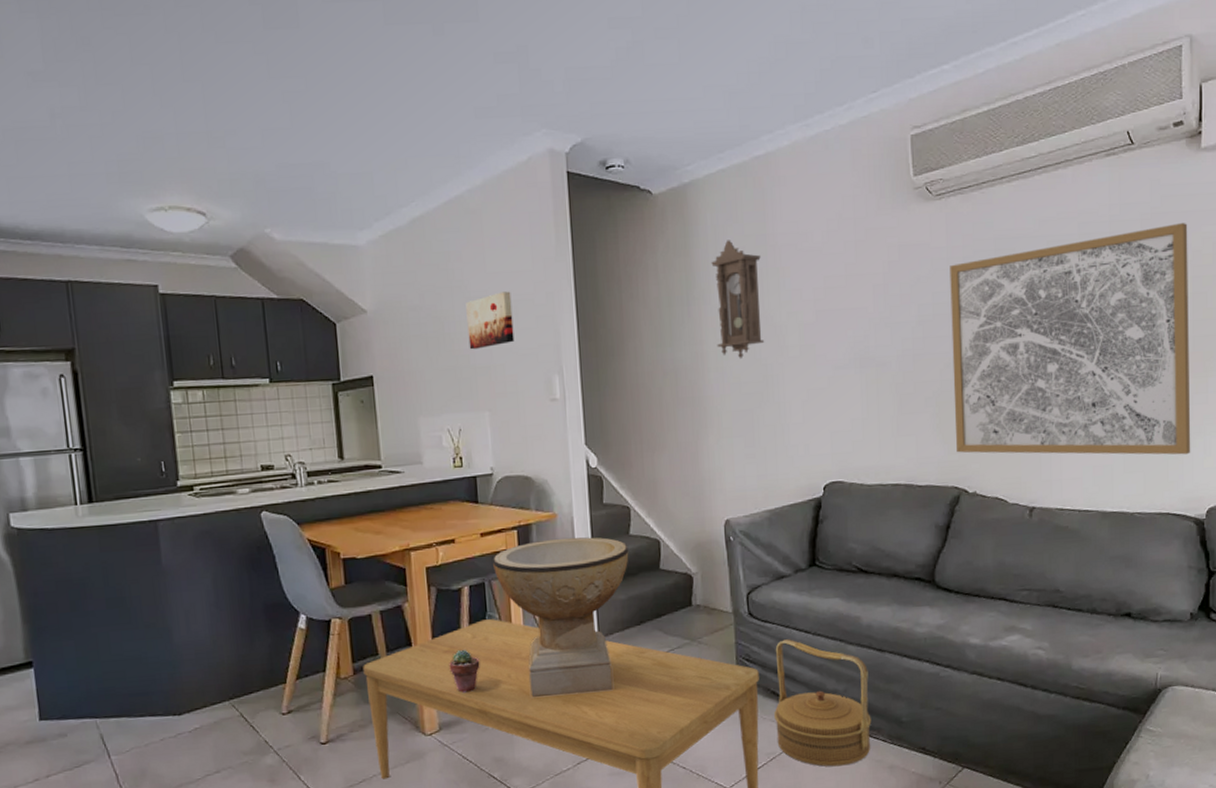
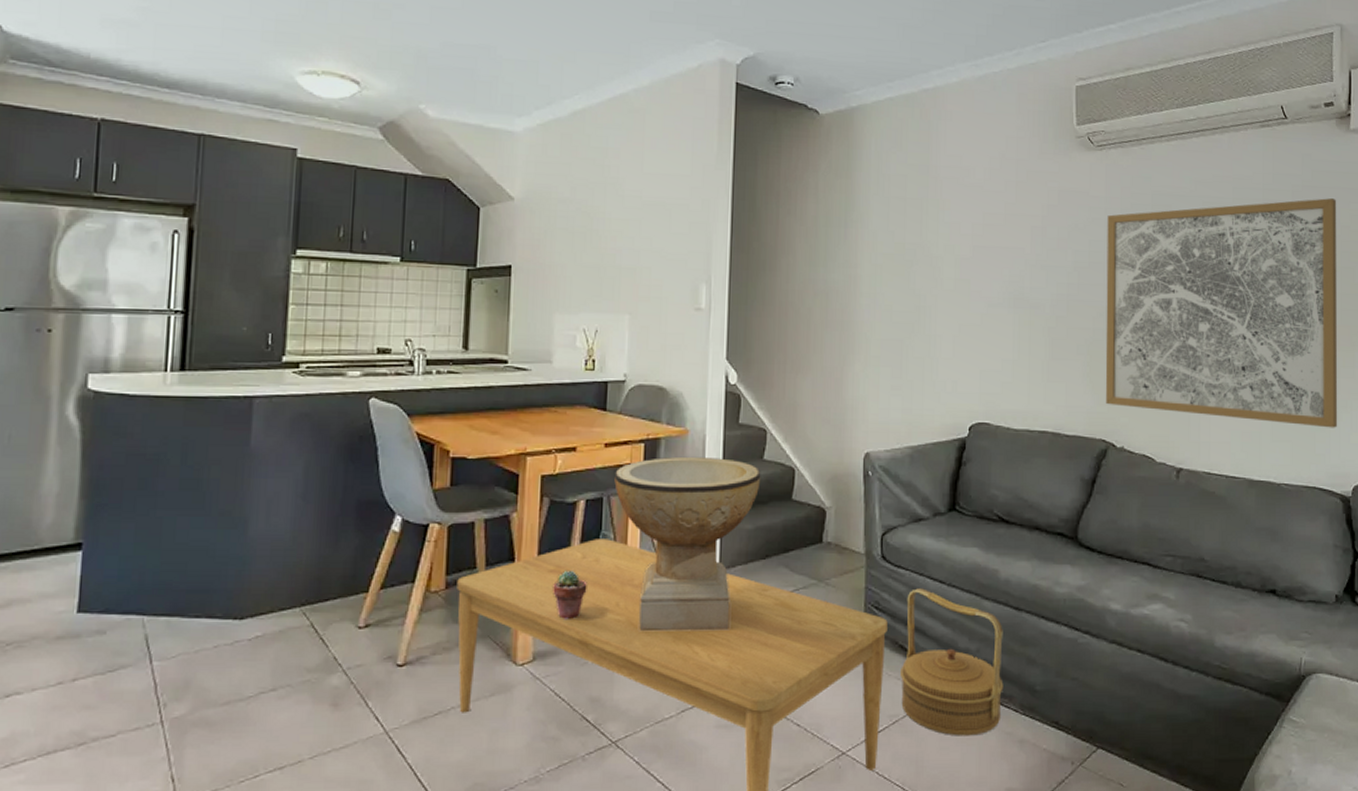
wall art: present [466,291,515,350] -> none [616,193,666,250]
pendulum clock: present [711,240,765,360] -> none [871,167,922,287]

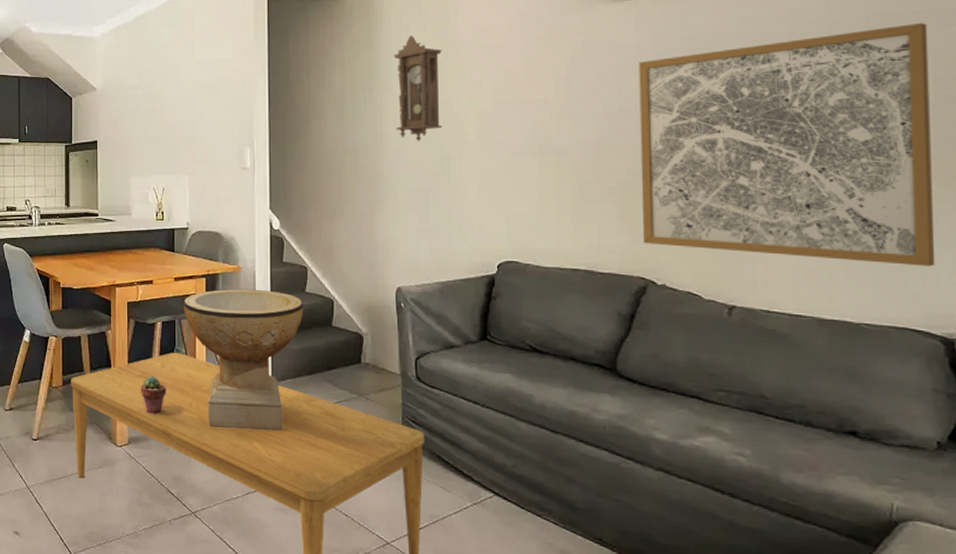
pendulum clock: none [871,167,922,287] -> present [394,36,443,142]
basket: present [900,588,1004,736] -> none [439,407,542,542]

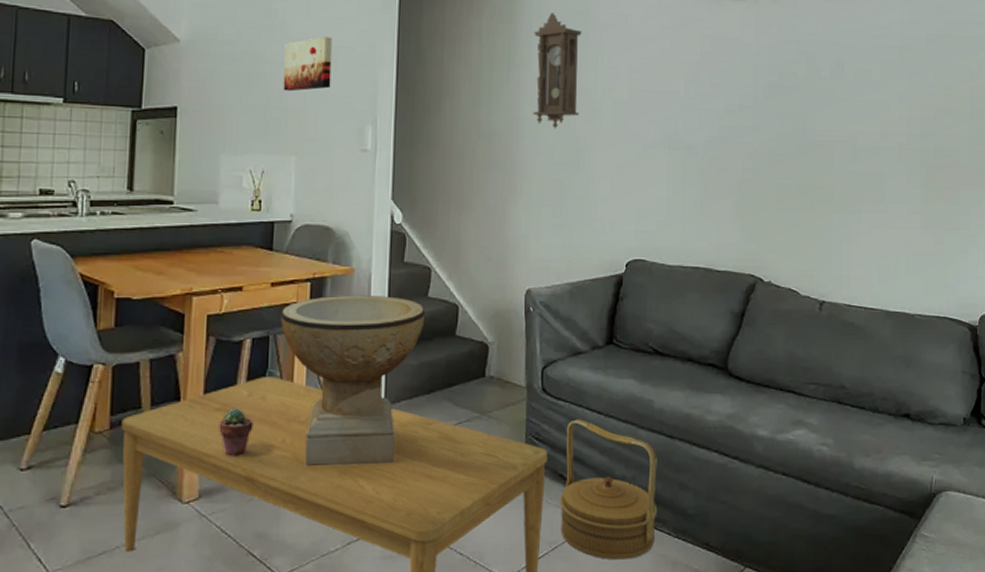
wall art: none [175,76,214,123] -> present [283,36,333,92]
basket: none [439,407,542,542] -> present [560,419,658,560]
wall art: present [639,23,936,267] -> none [754,46,967,262]

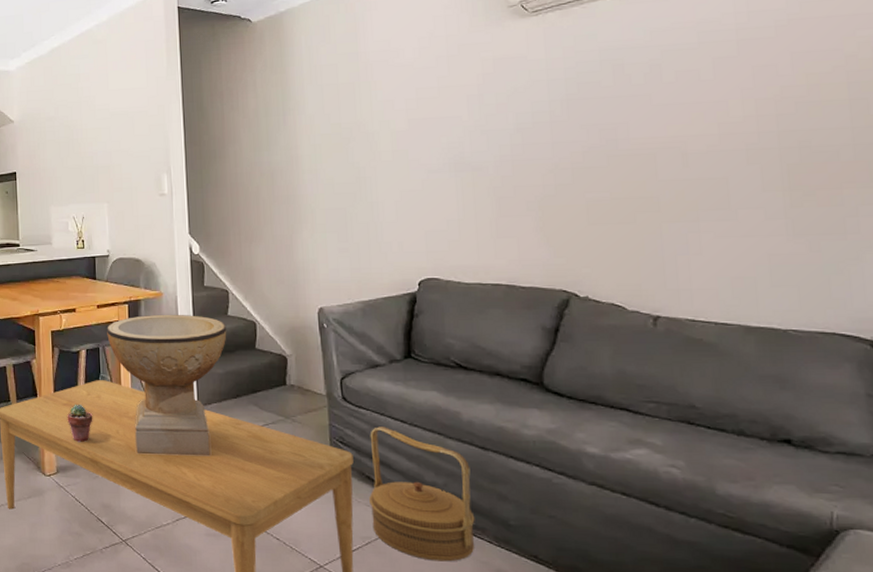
wall art: present [283,36,333,92] -> none [91,105,130,152]
pendulum clock: present [533,13,582,129] -> none [305,58,357,163]

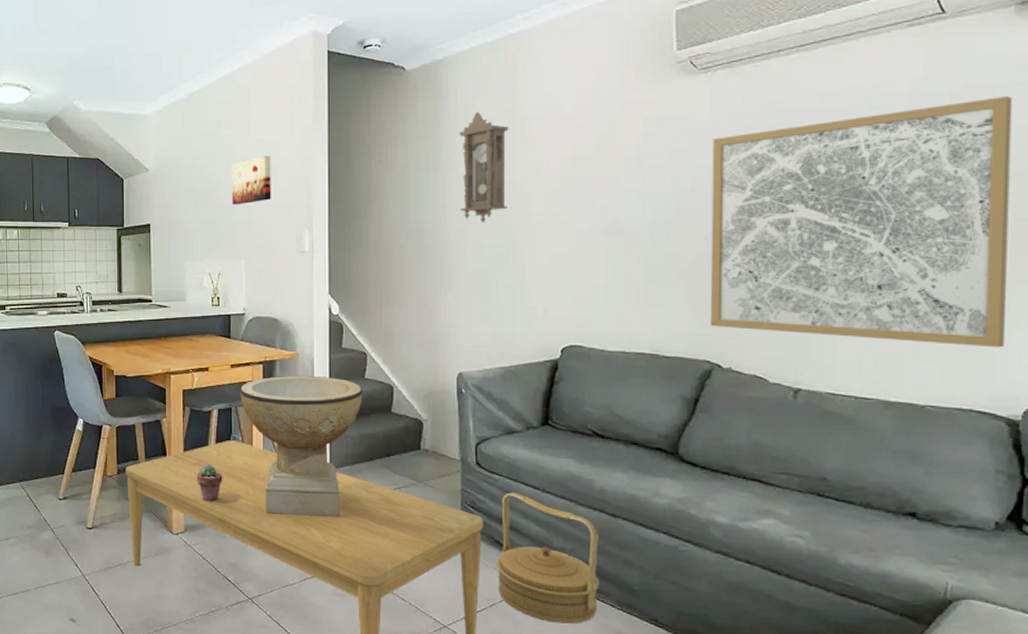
wall art: none [91,105,130,152] -> present [231,155,271,205]
pendulum clock: none [305,58,357,163] -> present [459,112,509,224]
wall art: none [549,28,861,271] -> present [710,96,1013,348]

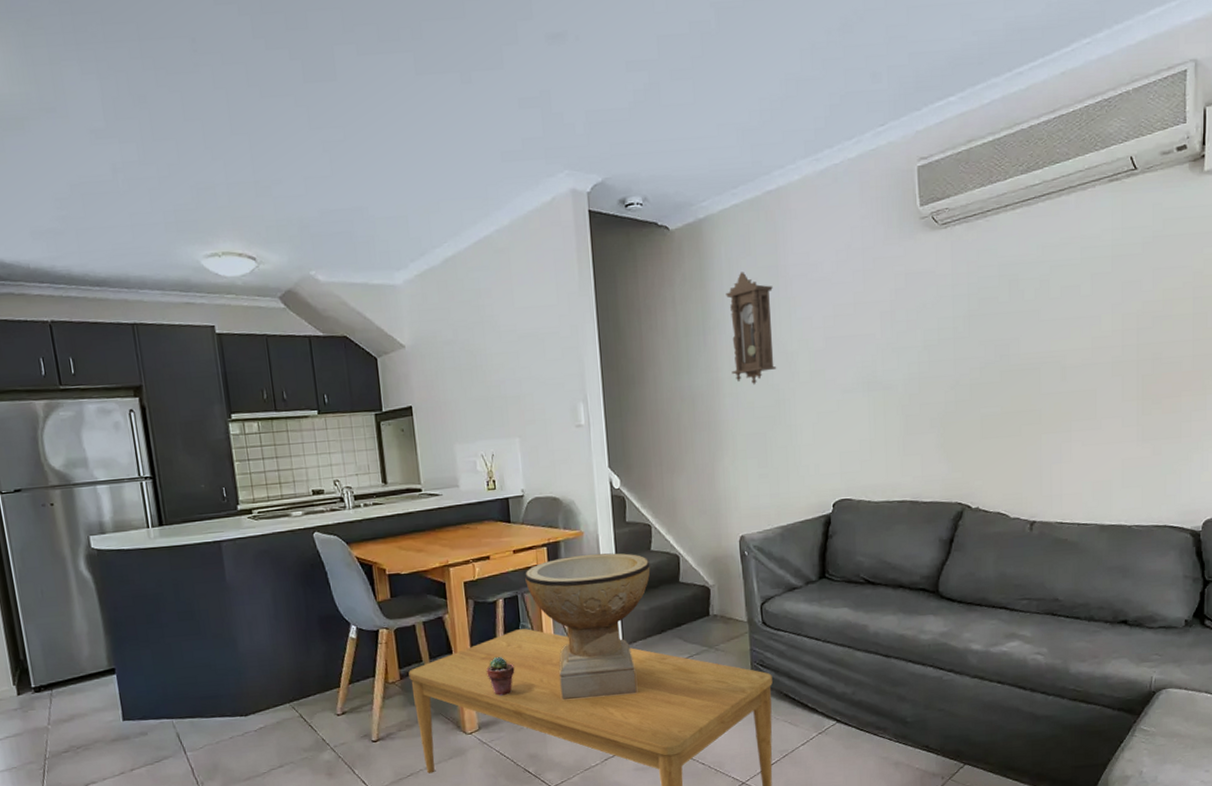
wall art: present [231,155,271,205] -> none [496,325,542,381]
basket: present [497,492,600,624] -> none [787,646,878,763]
wall art: present [710,96,1013,348] -> none [955,245,1189,471]

